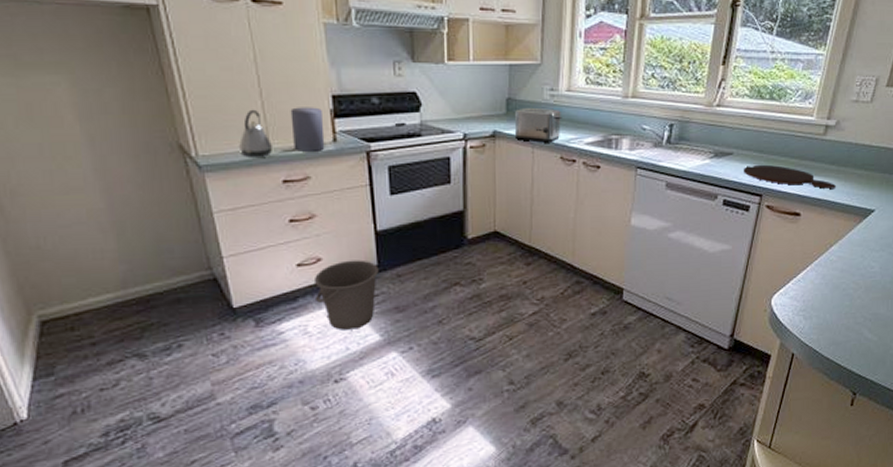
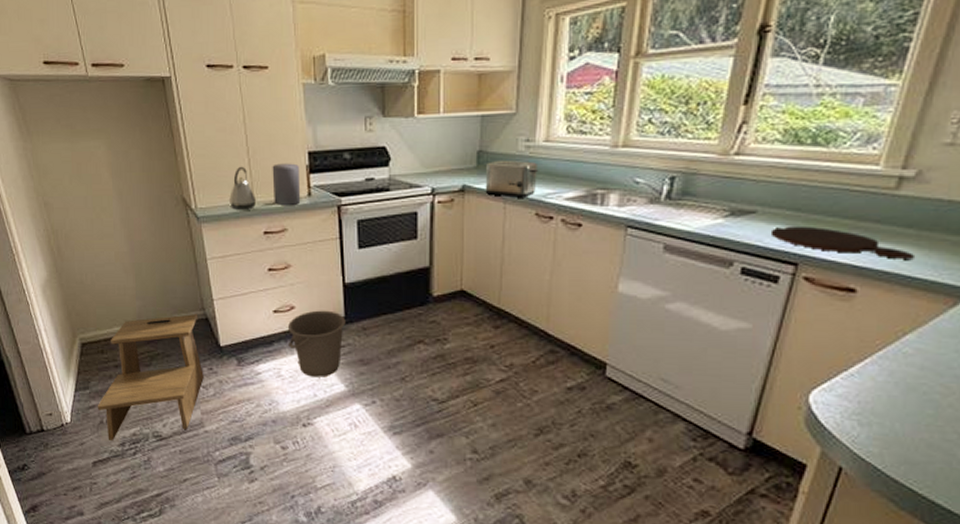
step stool: none [67,275,213,432] -> present [97,314,204,440]

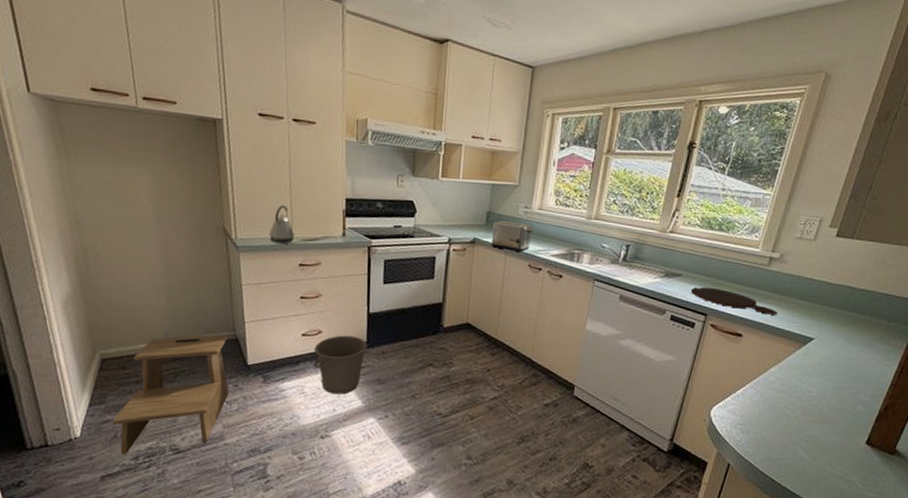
canister: present [272,163,301,206] -> none [311,206,337,244]

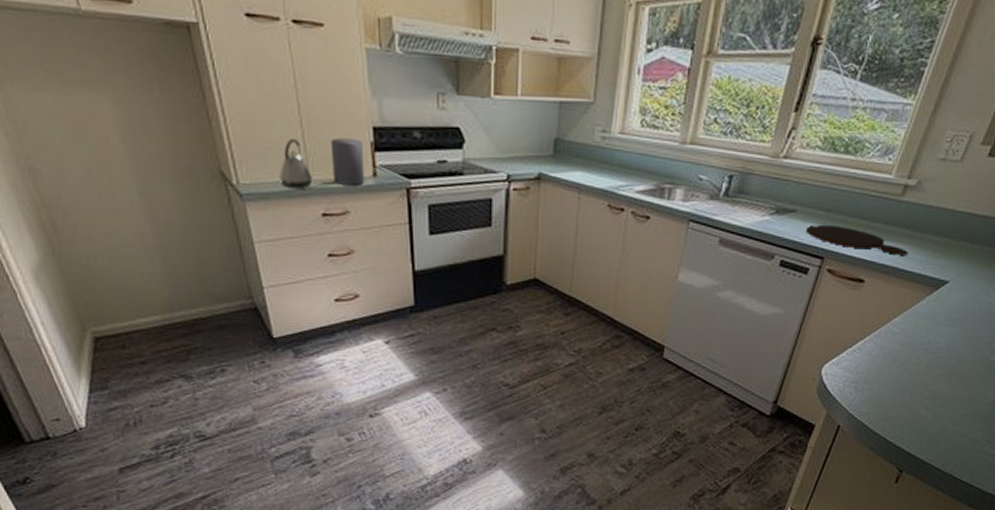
step stool: present [112,334,229,454] -> none [120,303,255,444]
canister: none [311,206,337,244] -> present [330,138,365,187]
bucket: present [313,335,367,394] -> none [351,298,416,367]
toaster: present [491,220,533,252] -> none [560,149,613,189]

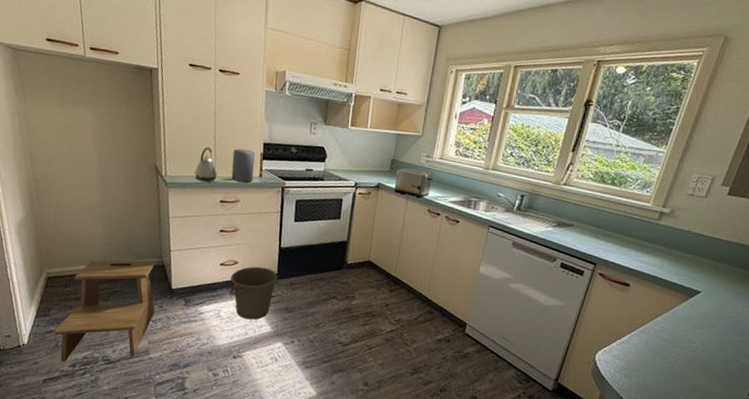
step stool: none [120,303,255,444] -> present [54,260,156,362]
bucket: none [351,298,416,367] -> present [229,266,278,320]
toaster: none [560,149,613,189] -> present [394,167,434,198]
cutting board: present [806,224,909,257] -> none [582,237,667,268]

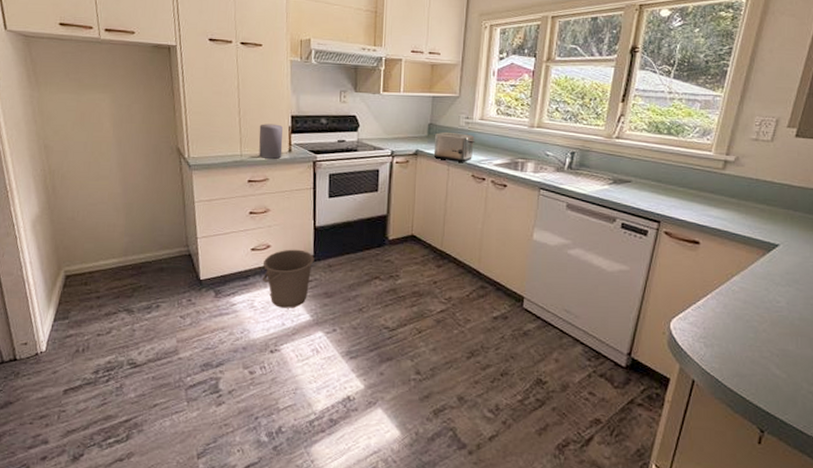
step stool: present [54,260,156,362] -> none [74,250,182,368]
kettle: present [194,147,218,182] -> none [218,124,244,161]

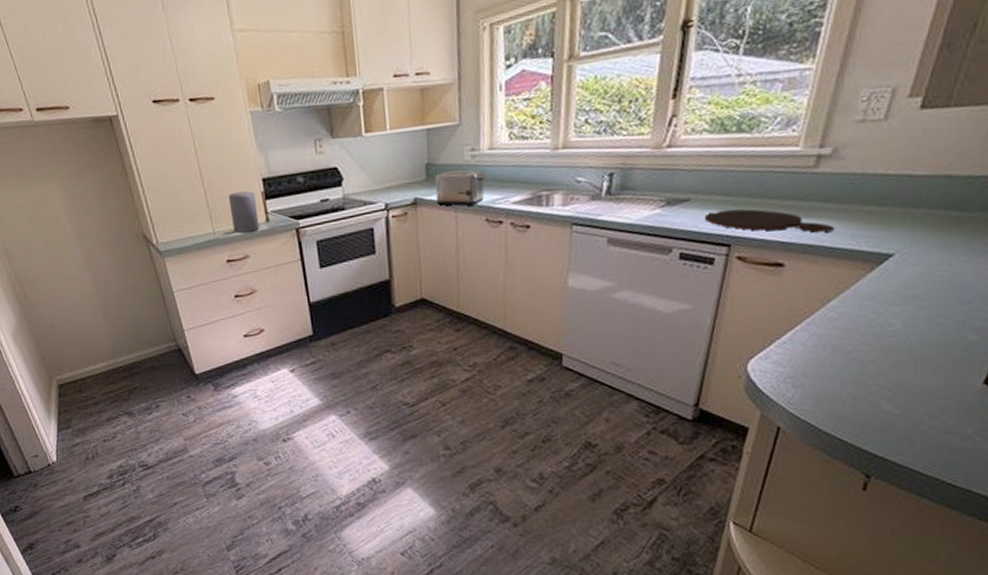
bucket: present [262,249,314,308] -> none [258,330,315,395]
cutting board: none [642,193,738,222] -> present [705,208,836,233]

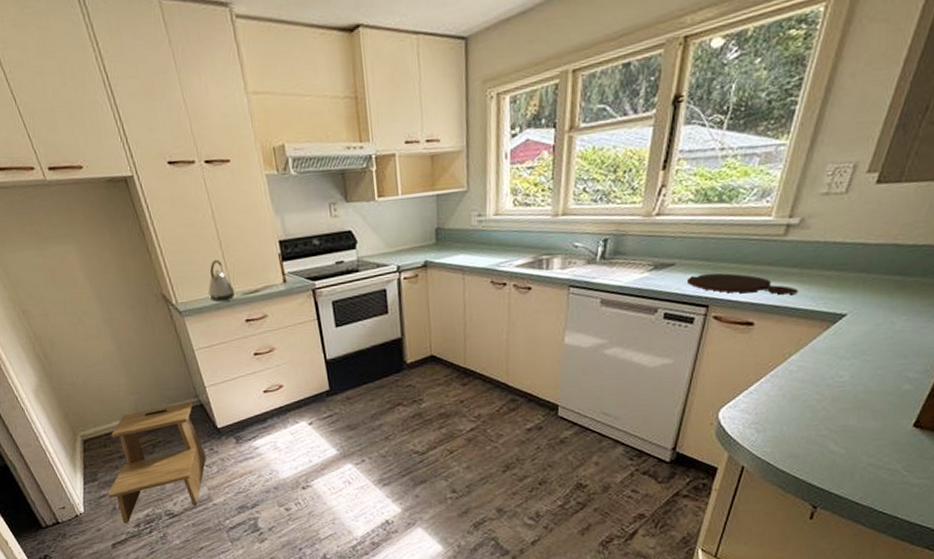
step stool: none [81,346,183,474] -> present [107,402,206,523]
kettle: none [188,198,217,242] -> present [207,259,235,302]
canister: present [228,191,260,234] -> none [245,253,277,295]
toaster: present [435,169,486,206] -> none [444,234,491,269]

